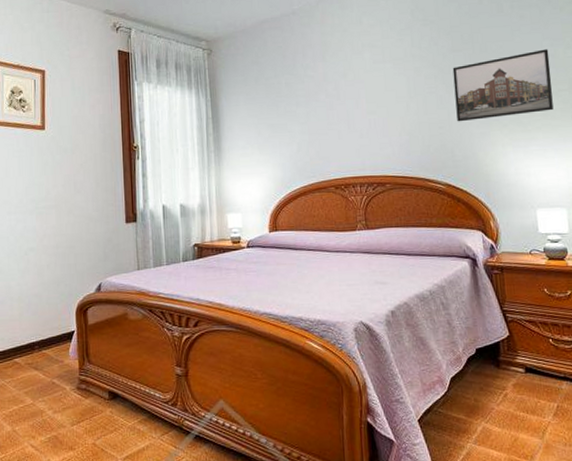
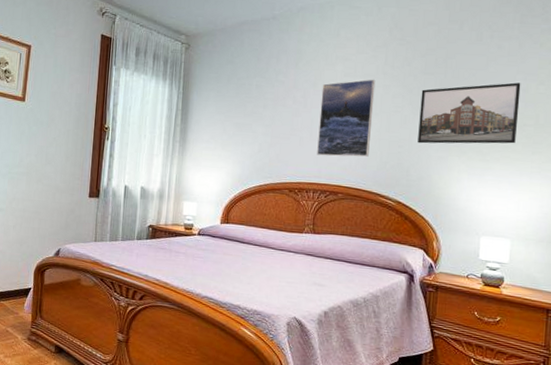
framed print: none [352,62,411,147] -> present [317,79,376,157]

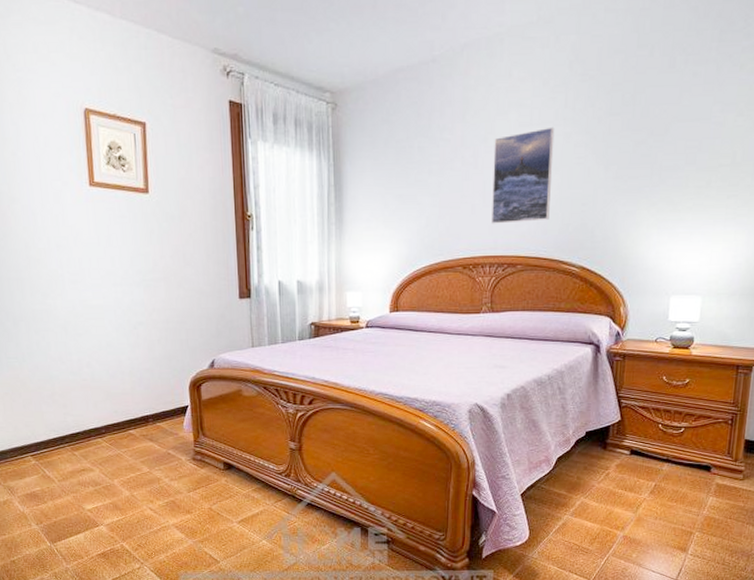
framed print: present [418,82,521,144] -> none [603,116,718,199]

